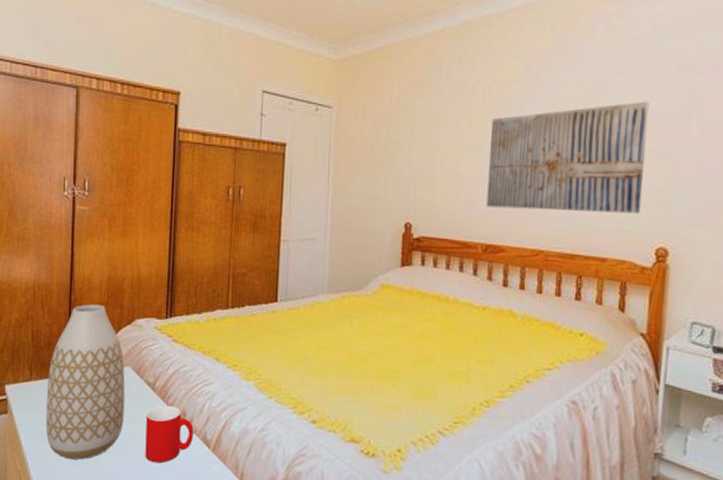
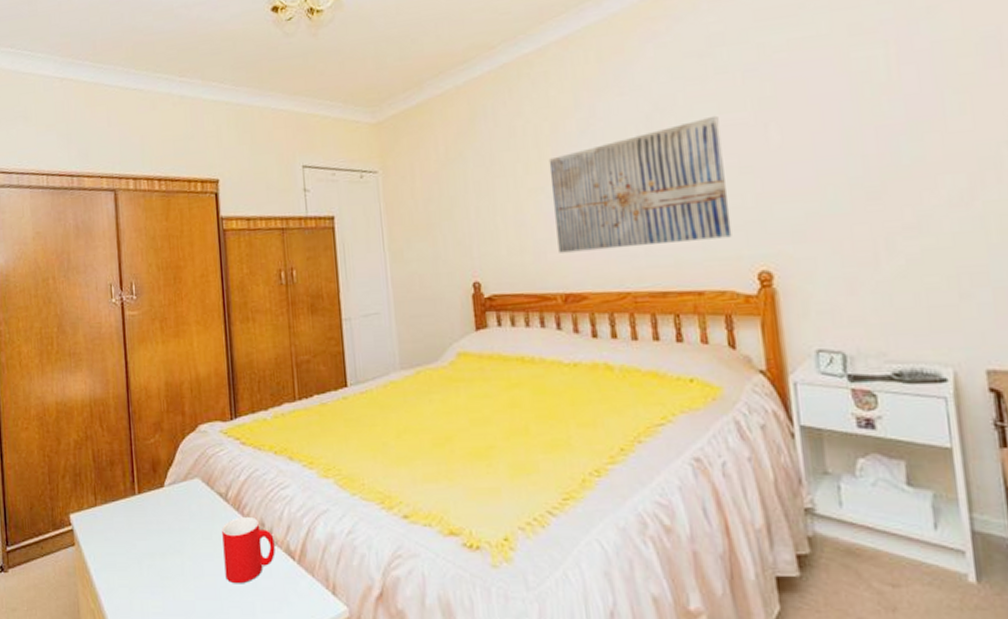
vase: present [45,304,125,460] -> none [113,414,199,589]

